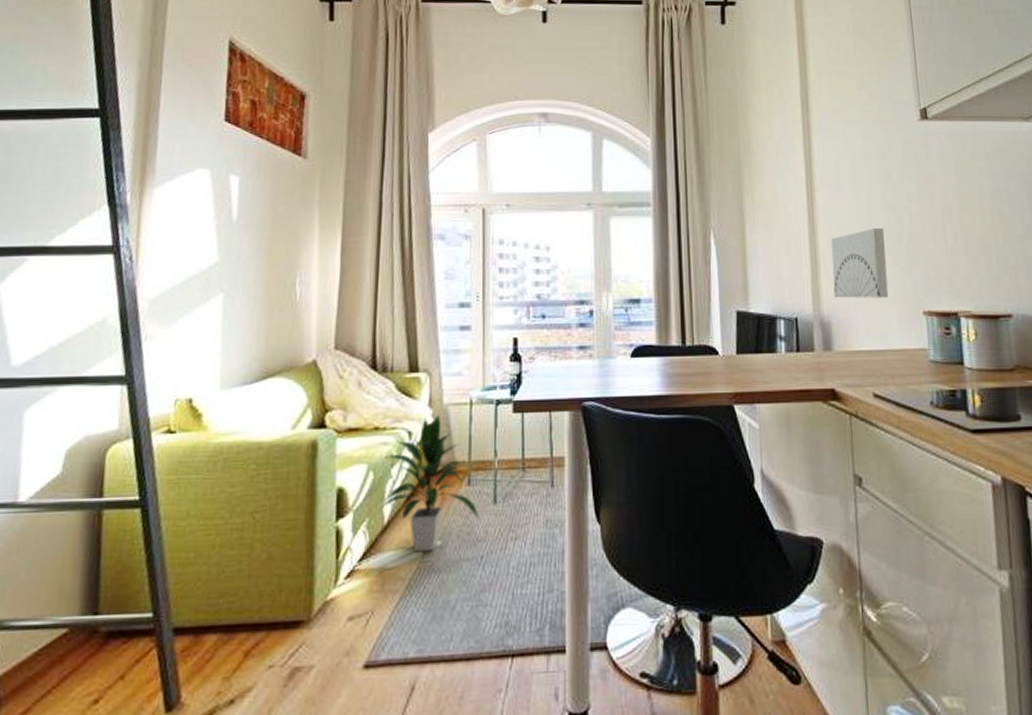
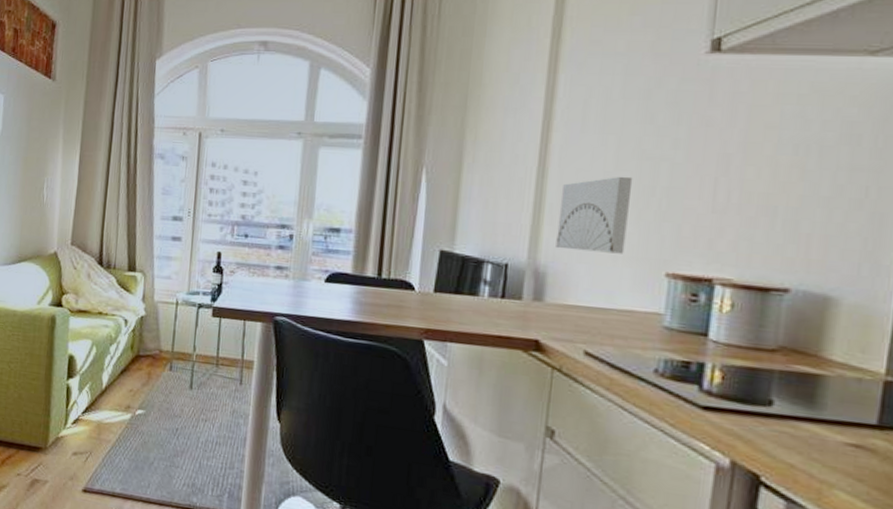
indoor plant: present [381,413,479,553] -> none [100,308,177,417]

